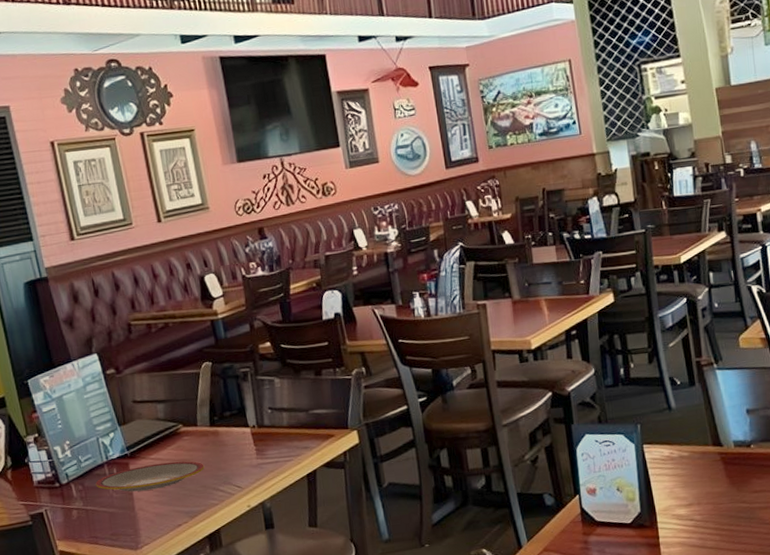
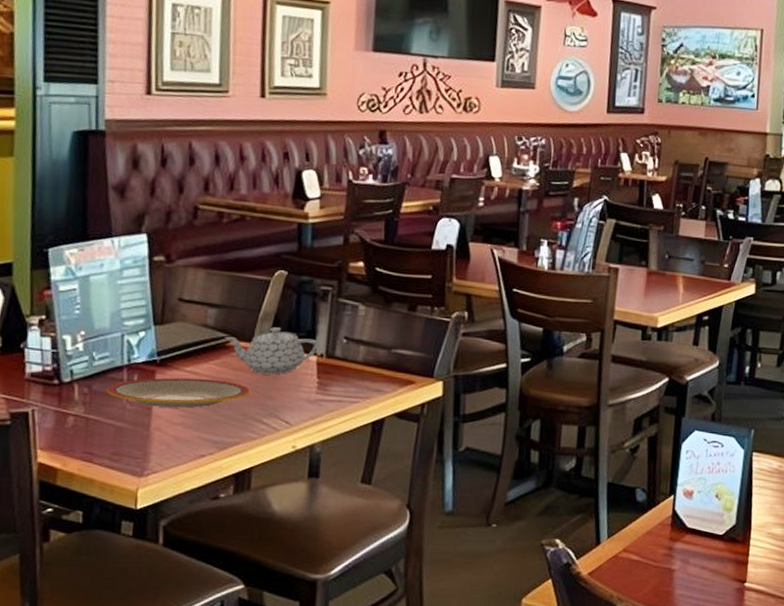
teapot: none [175,410,250,451] -> present [225,327,319,375]

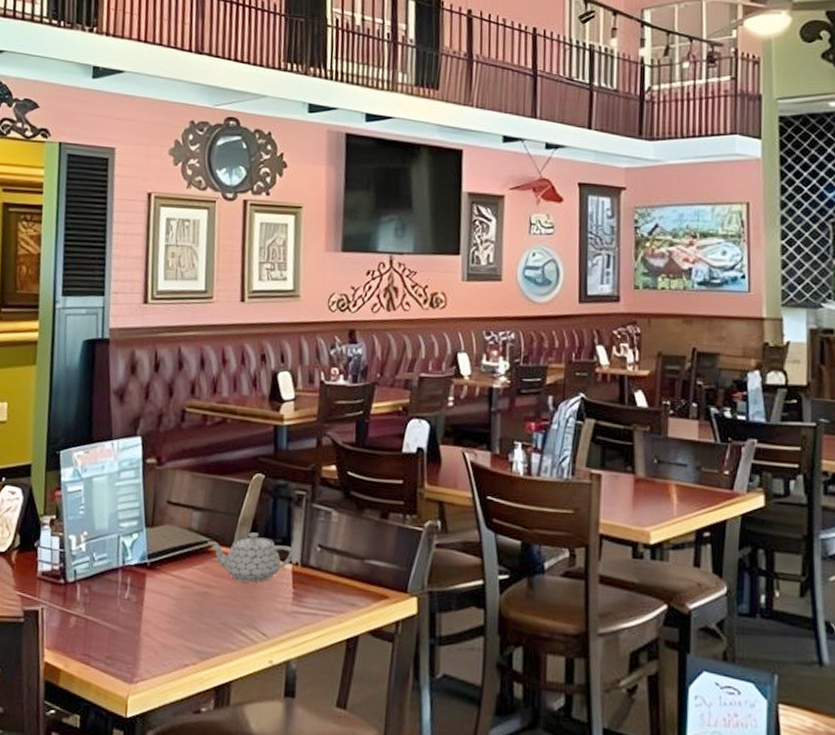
plate: present [107,377,251,408] -> none [104,581,230,614]

